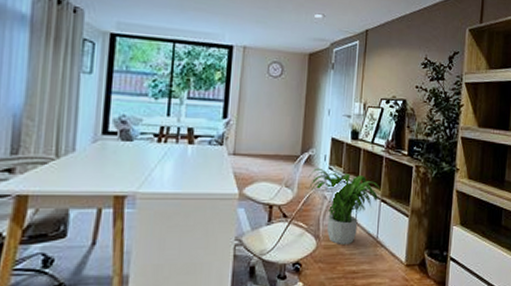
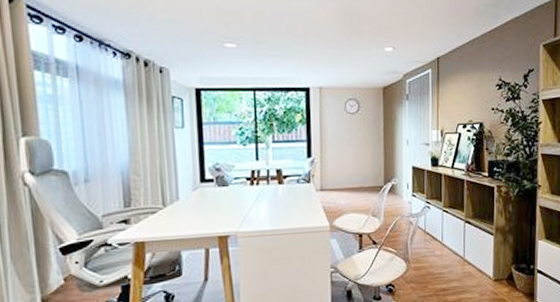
potted plant: present [308,167,381,246] -> none [393,195,464,266]

